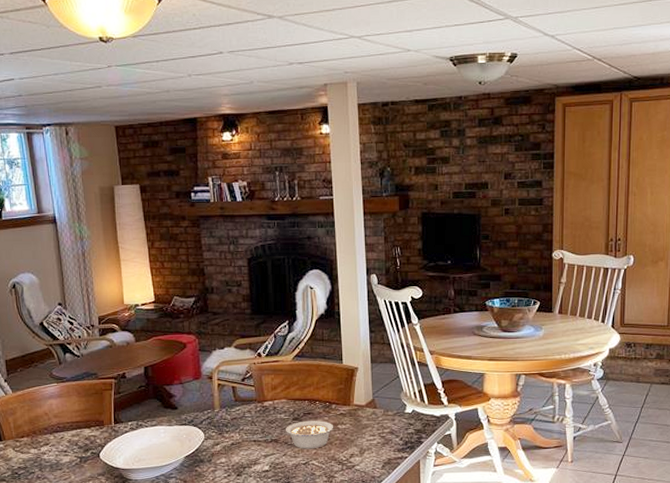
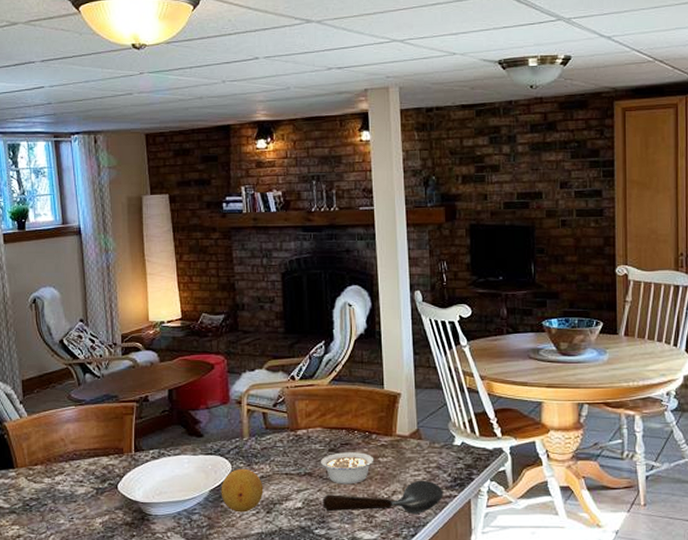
fruit: none [195,437,234,476] -> present [221,468,264,513]
spoon: none [288,444,396,474] -> present [323,480,443,515]

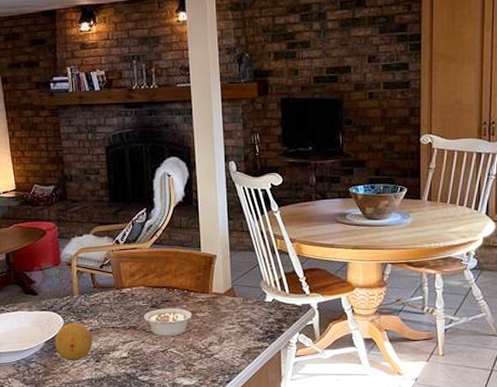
spoon: present [323,480,443,515] -> none [146,333,256,363]

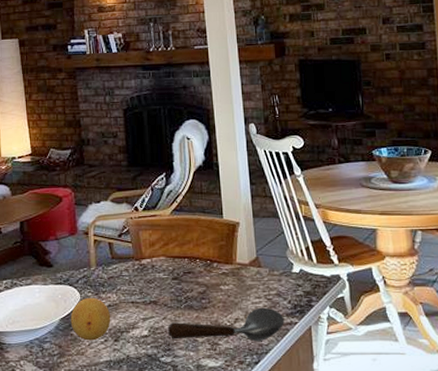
legume: present [143,308,195,337] -> none [164,280,219,312]
spoon: none [146,333,256,363] -> present [168,307,284,342]

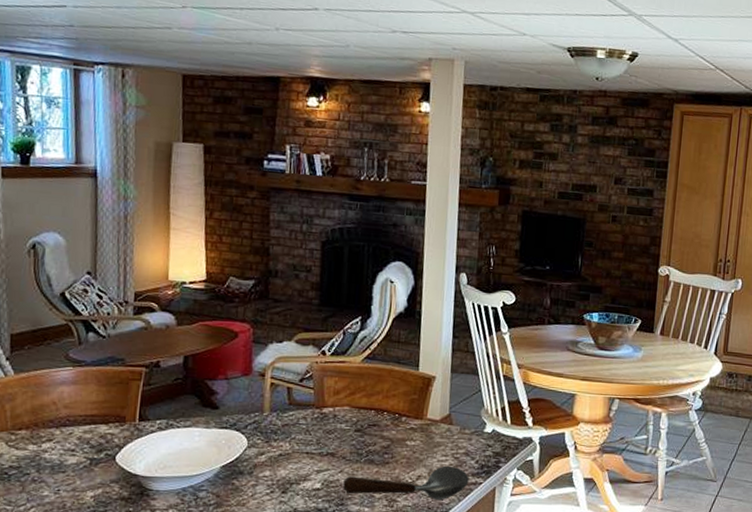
fruit: present [70,297,111,341] -> none [233,444,281,492]

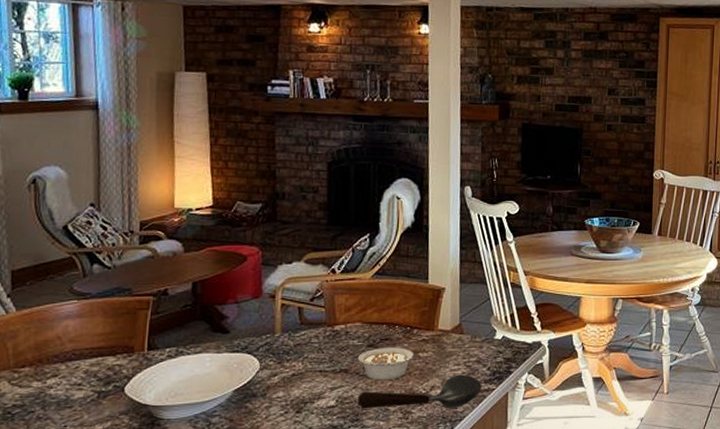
legume: none [344,433,404,467] -> present [357,348,417,381]

